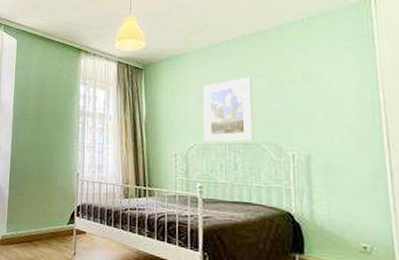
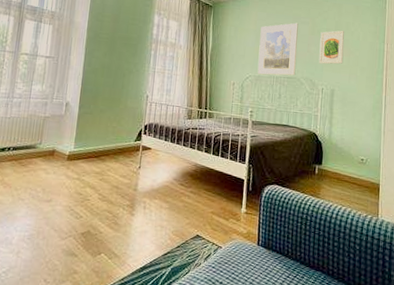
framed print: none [283,79,320,124] -> present [318,30,345,64]

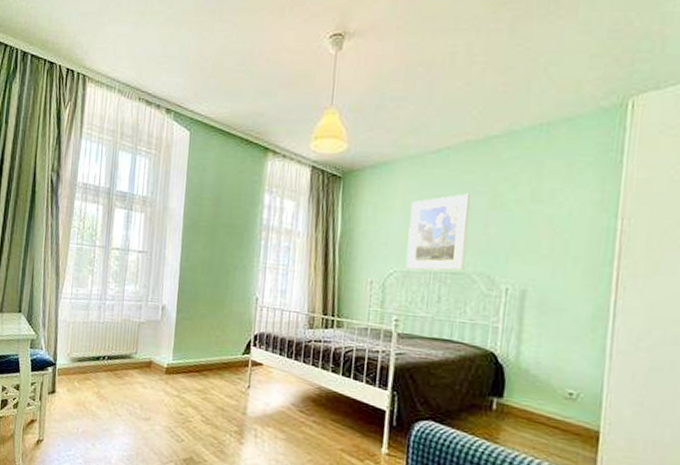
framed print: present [318,30,345,64] -> none [501,200,546,253]

